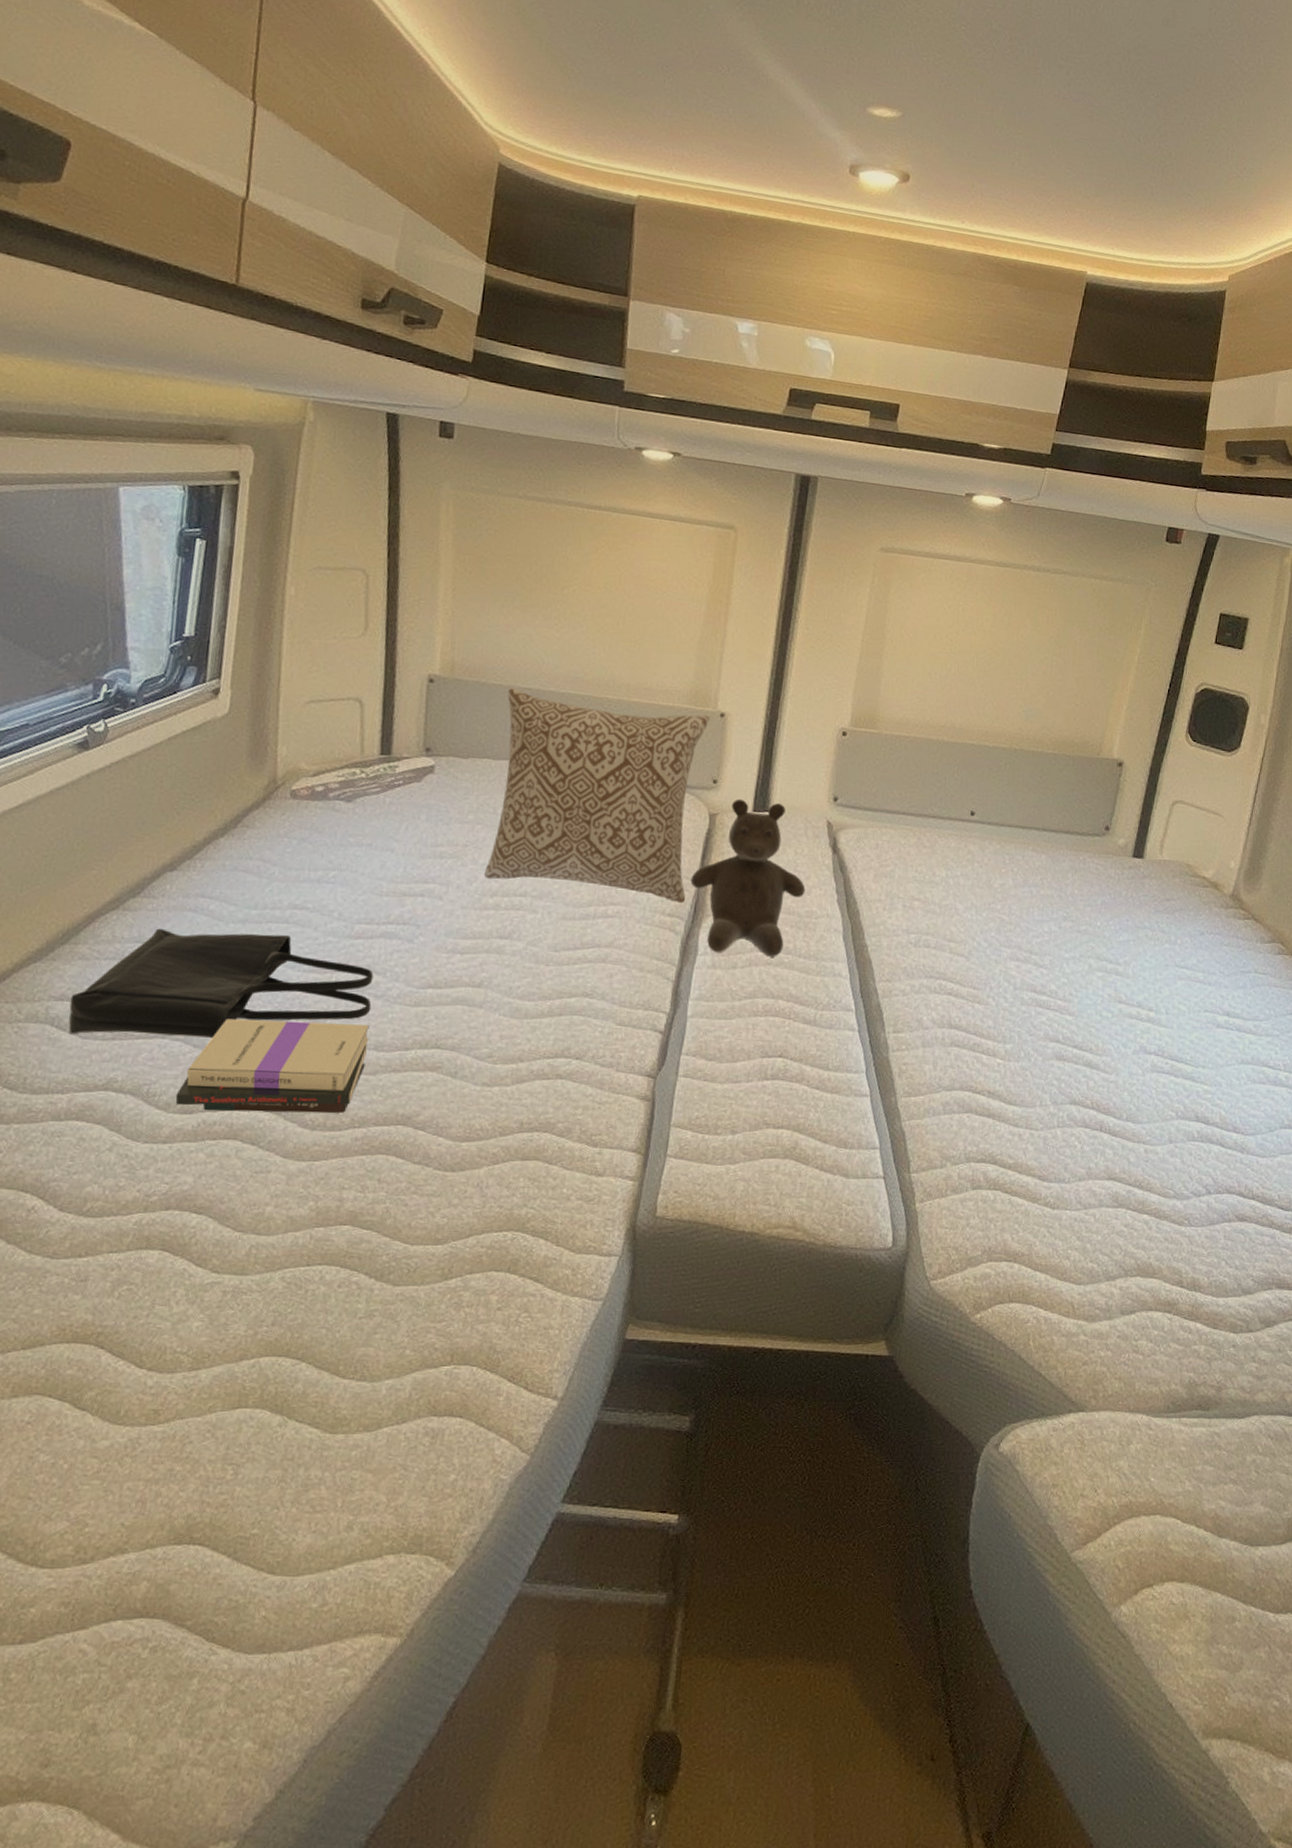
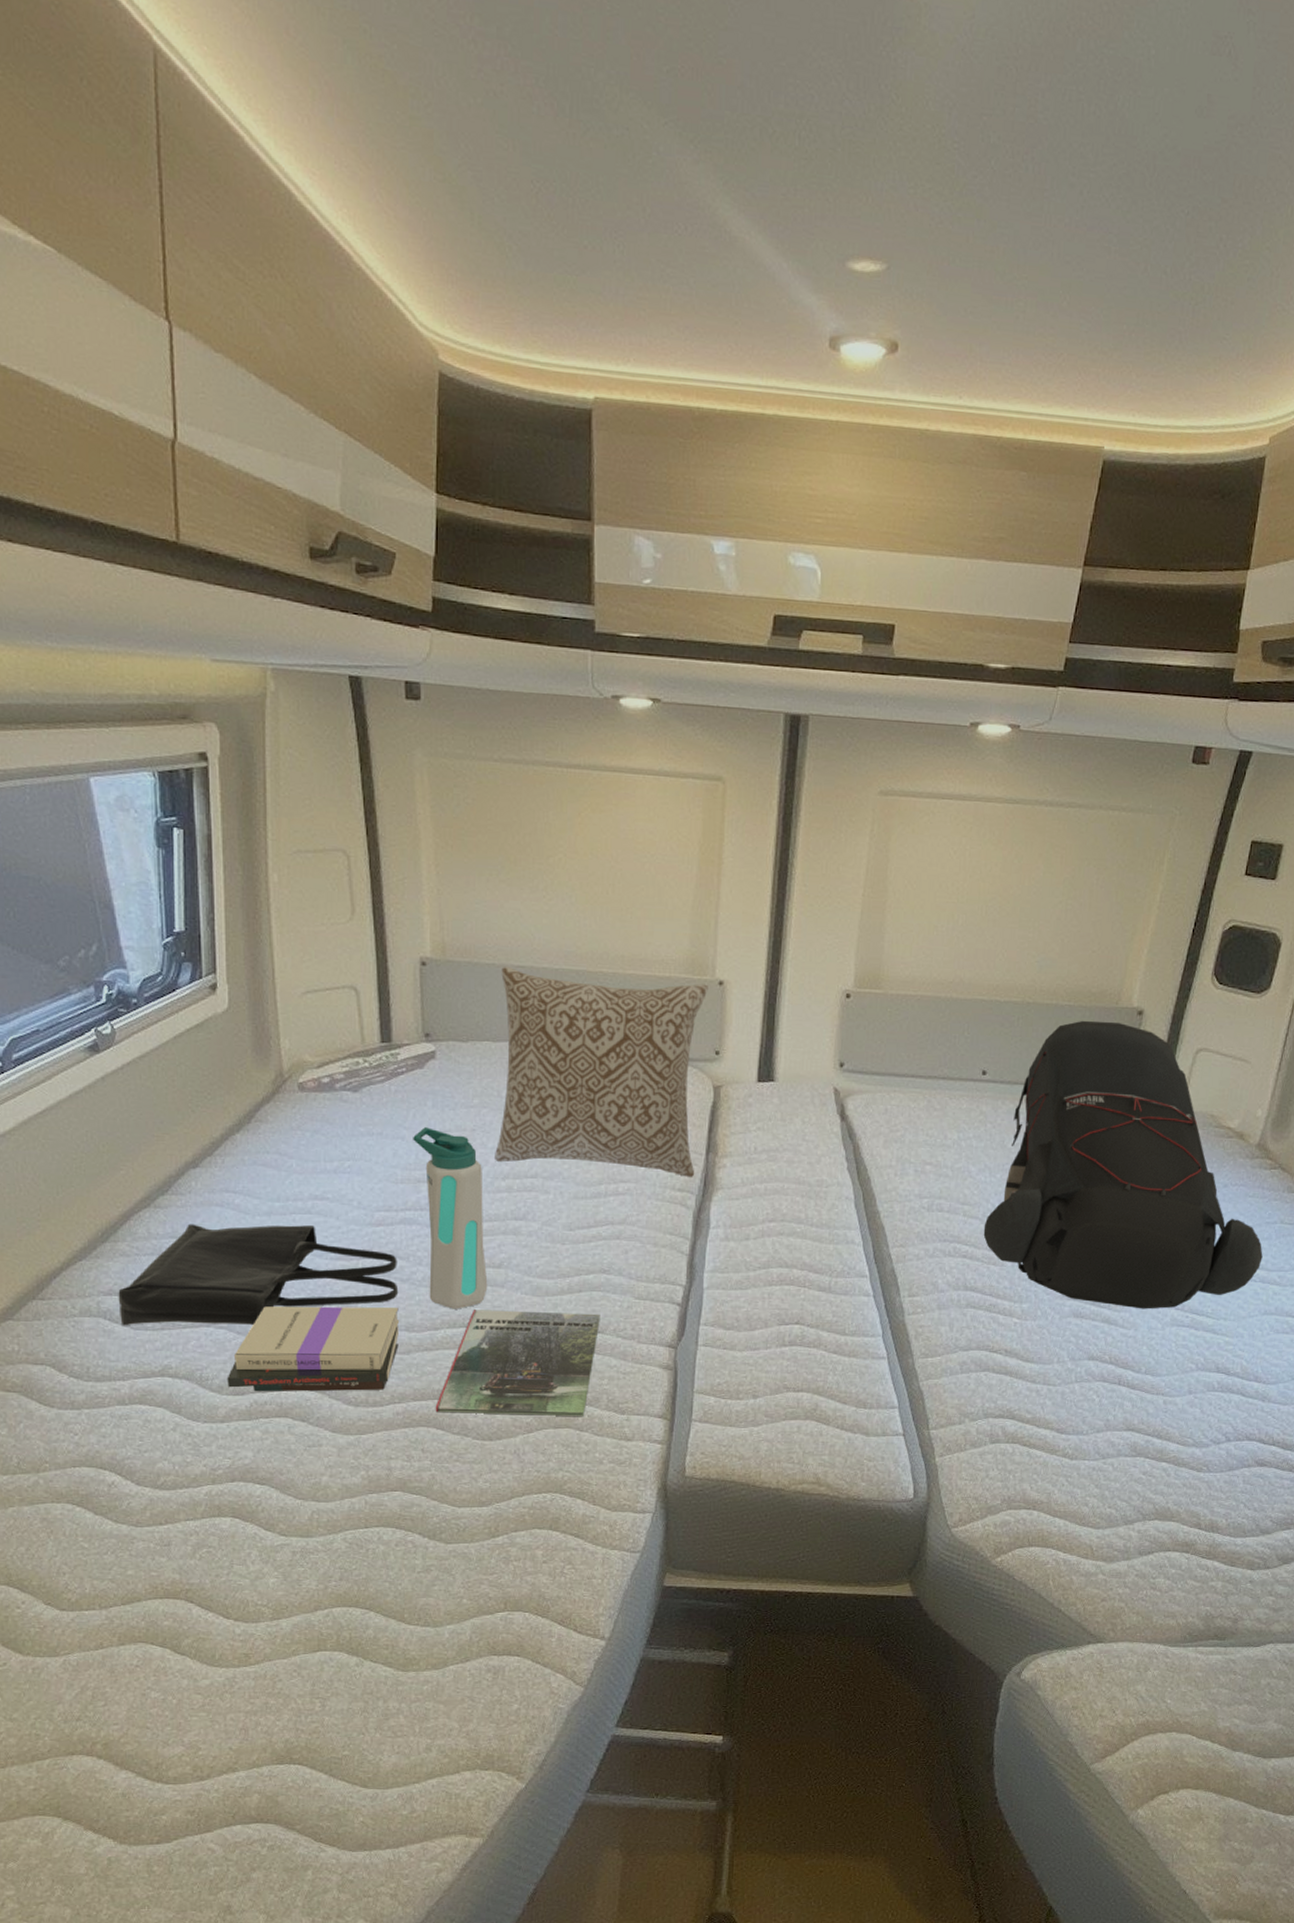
magazine: none [397,1030,580,1148] -> present [435,1310,600,1416]
water bottle: none [402,840,471,1029] -> present [413,1127,488,1309]
teddy bear: present [690,798,806,957] -> none [698,1069,815,1227]
backpack: none [968,768,1239,1055] -> present [983,1020,1263,1309]

